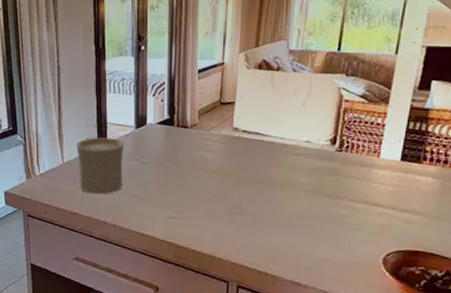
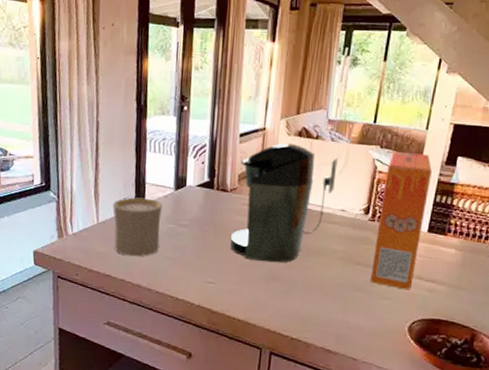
coffee maker: none [192,76,301,197] -> present [229,142,338,263]
cereal box: none [340,78,403,221] -> present [370,151,432,290]

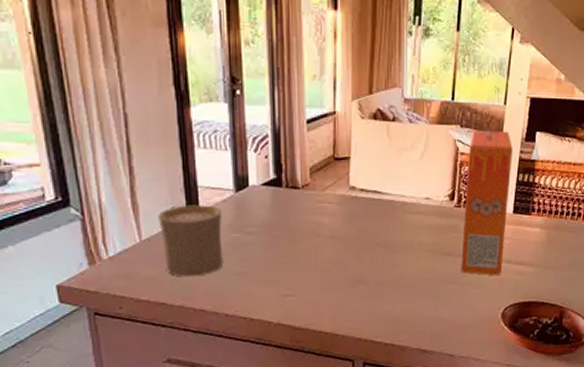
coffee maker: present [229,142,338,263] -> none [307,127,418,265]

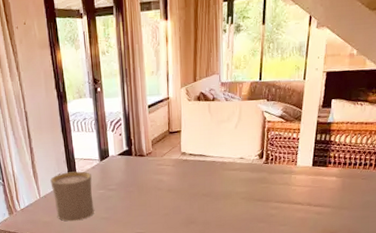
cereal box: present [461,130,513,276] -> none [269,101,311,216]

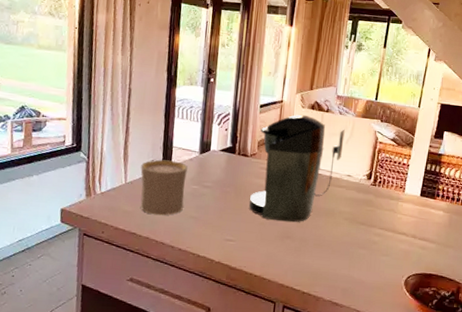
coffee maker: none [151,107,233,210] -> present [248,114,345,222]

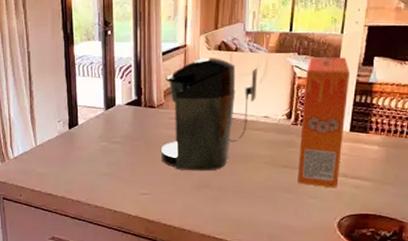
cup: present [140,159,188,216] -> none [49,120,95,175]
cereal box: none [372,125,423,248] -> present [297,56,350,188]

